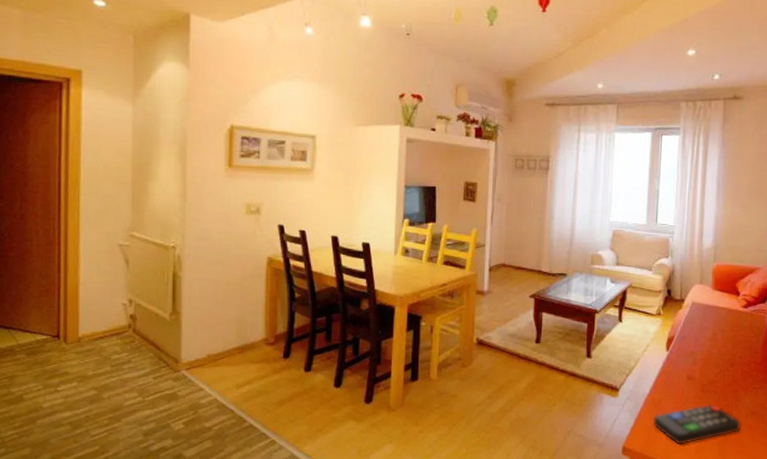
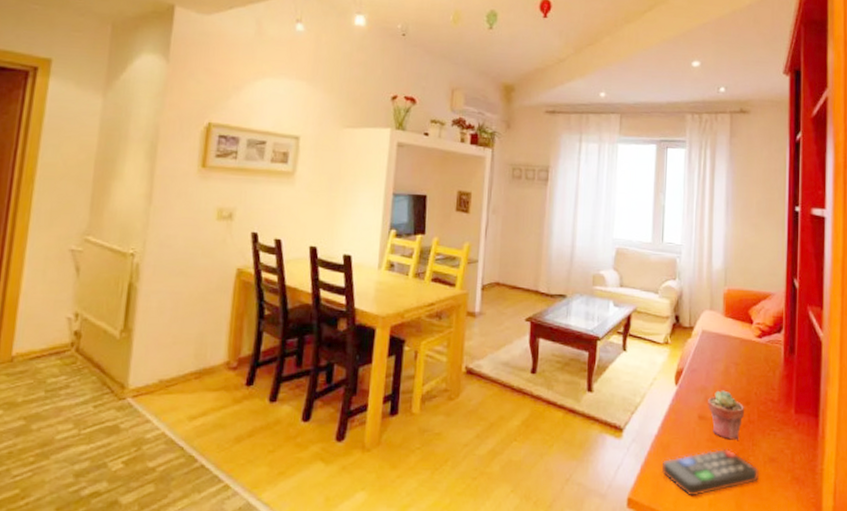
potted succulent: none [696,354,730,397] -> present [708,390,745,440]

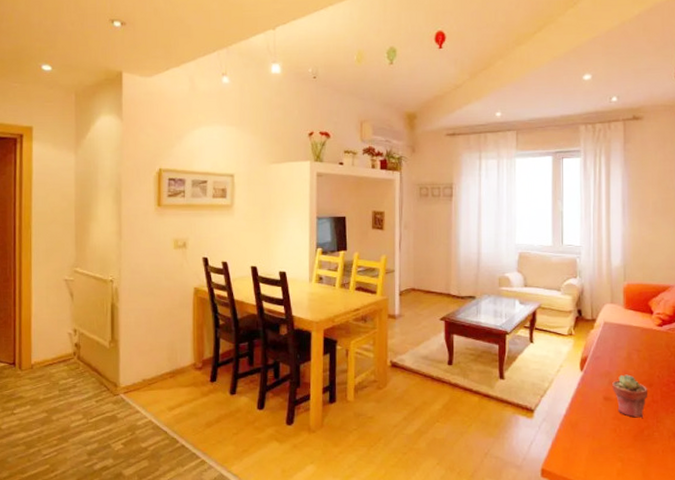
remote control: present [661,448,759,497] -> none [571,425,664,467]

